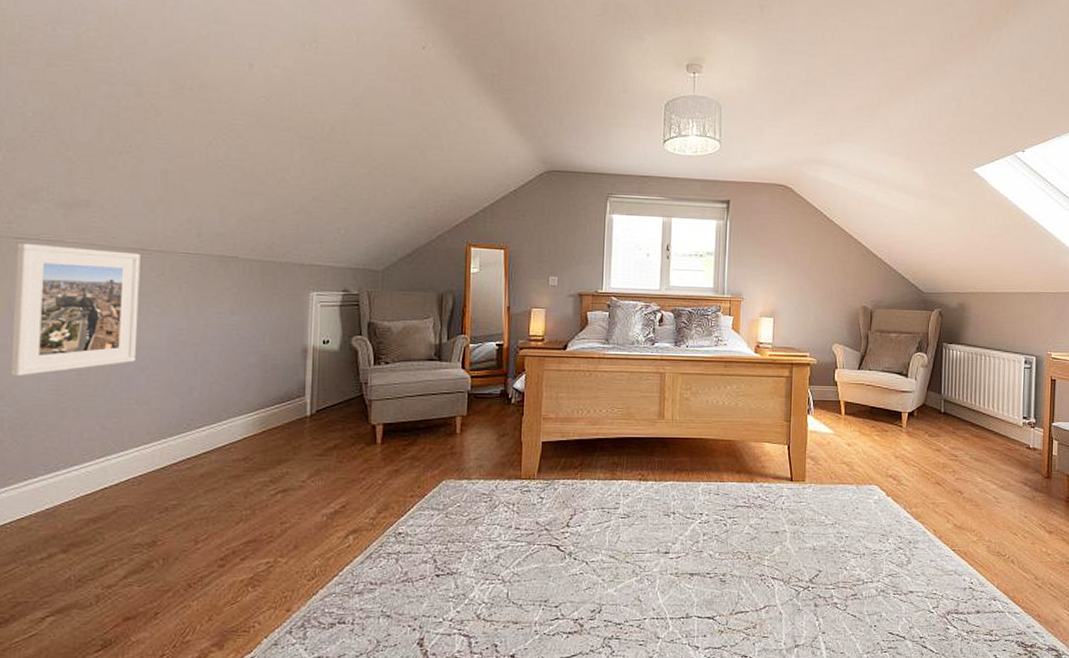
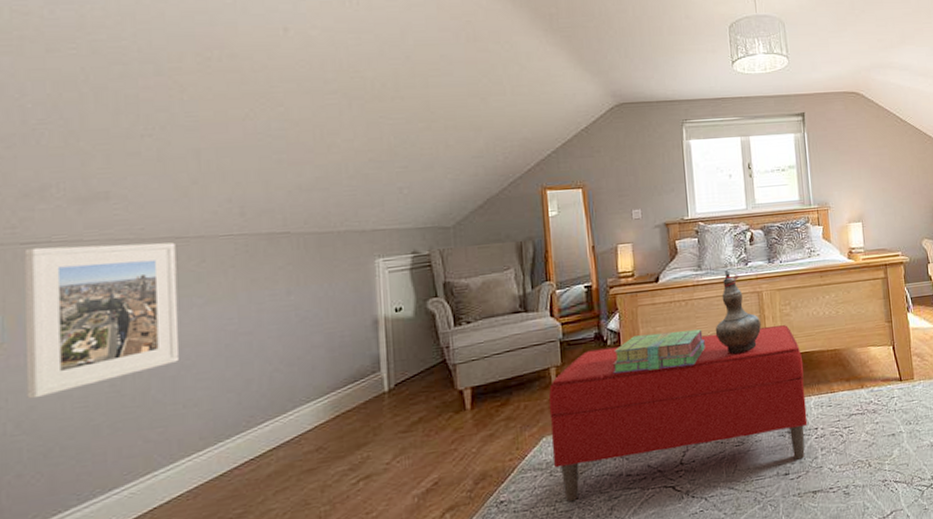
bench: none [449,405,697,544] -> present [548,325,808,503]
stack of books: none [513,398,604,435] -> present [612,329,705,374]
decorative vase: none [614,348,660,431] -> present [715,270,761,355]

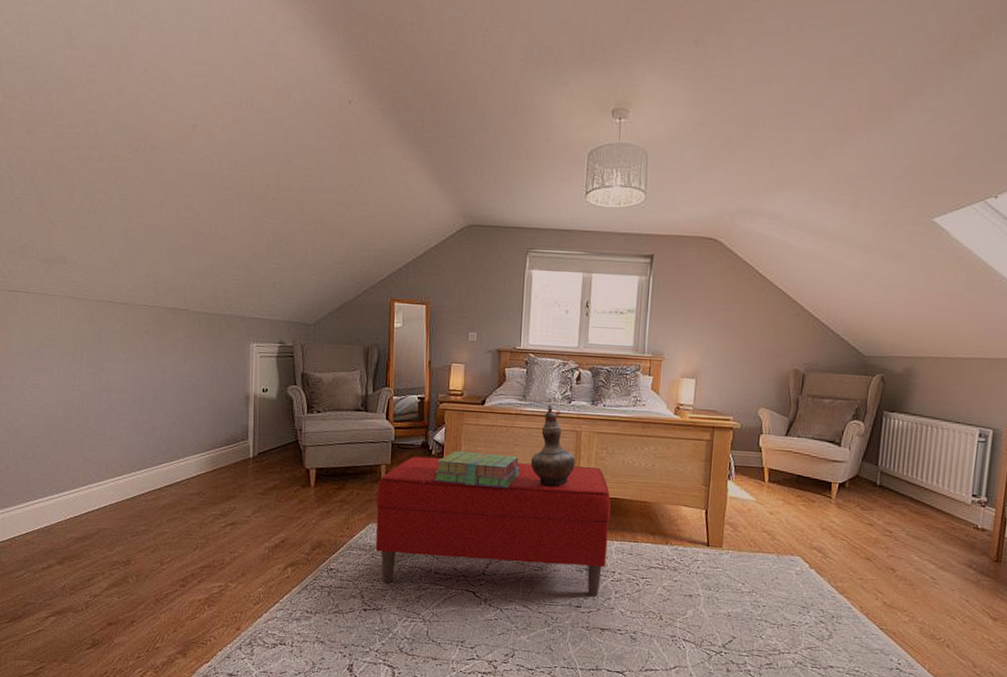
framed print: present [24,242,180,399] -> none [11,295,109,412]

